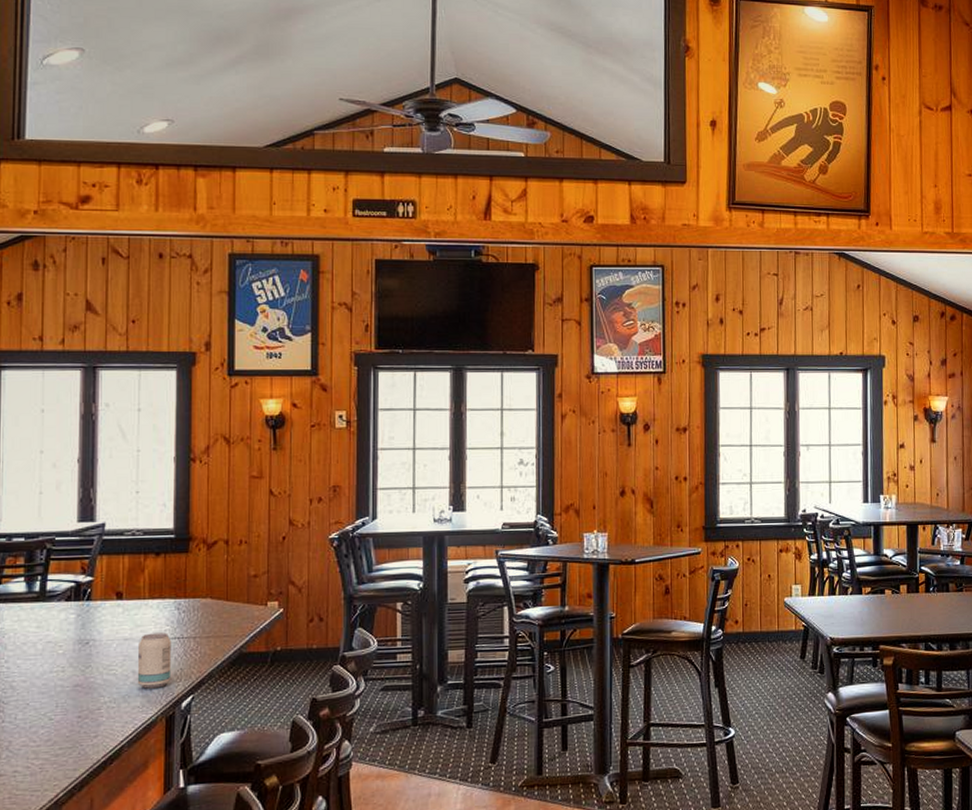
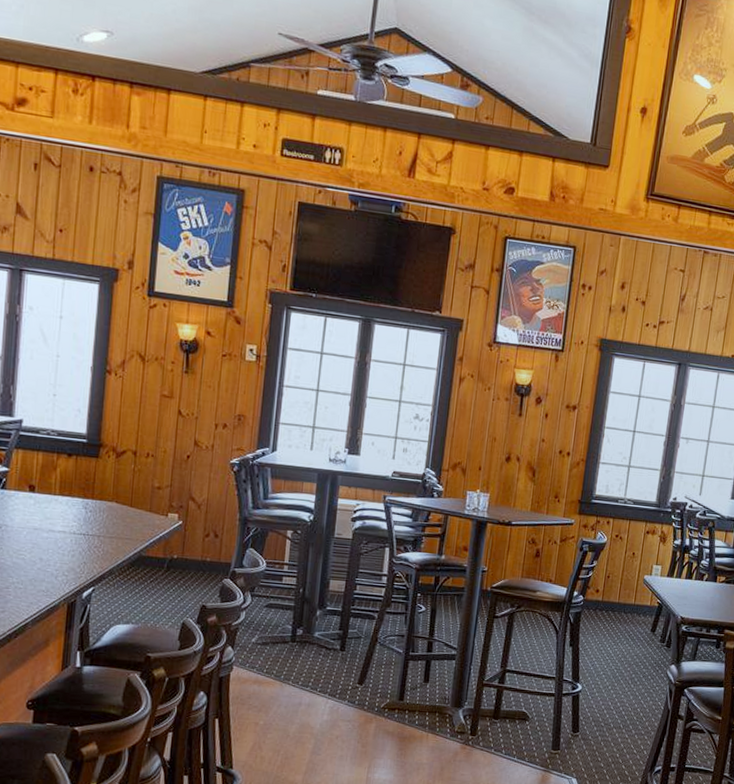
beverage can: present [137,632,172,689] -> none [43,526,77,577]

